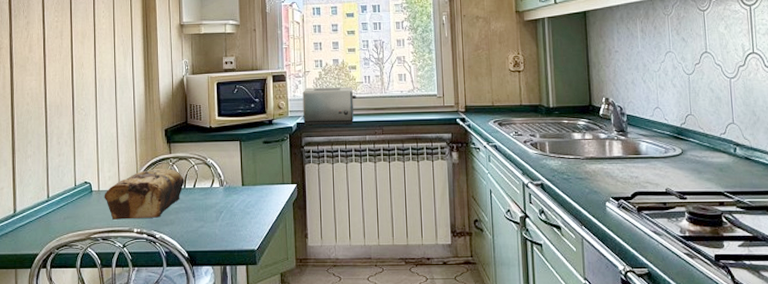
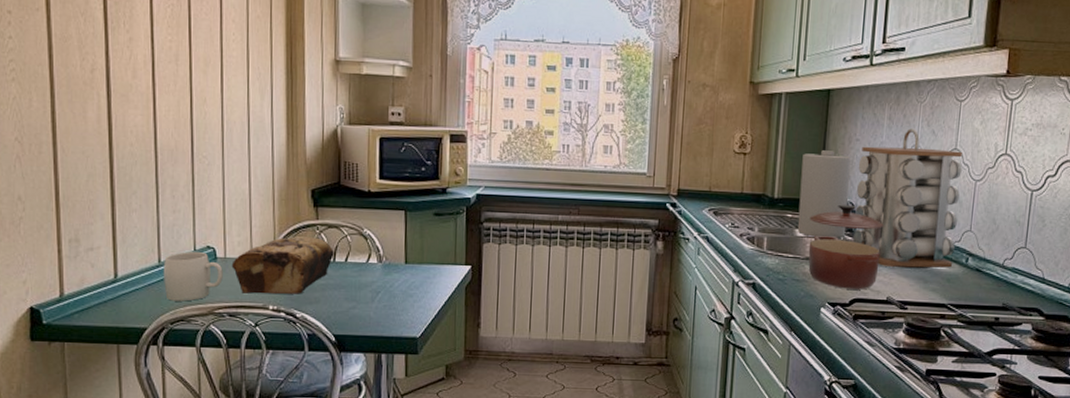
mug: none [51,187,97,230] -> present [163,252,223,302]
toaster: present [302,86,356,126] -> none [484,153,551,201]
paper towel holder: none [570,63,619,139] -> present [797,150,851,238]
saucepan: none [584,108,654,184] -> present [808,204,884,290]
spice rack: none [621,38,723,162] -> present [853,128,962,269]

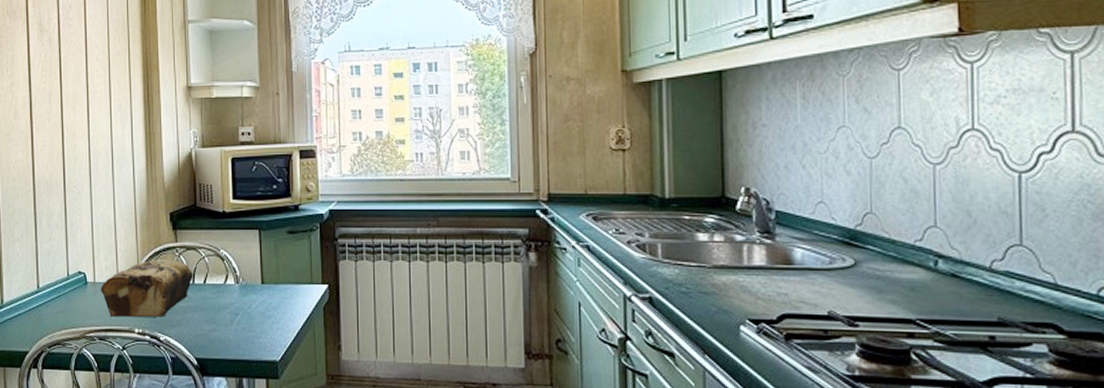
mug: present [163,252,223,302] -> none [41,277,93,326]
paper towel holder: present [797,150,851,238] -> none [696,140,762,242]
saucepan: present [808,204,884,290] -> none [713,201,812,303]
spice rack: present [853,128,962,269] -> none [770,107,916,276]

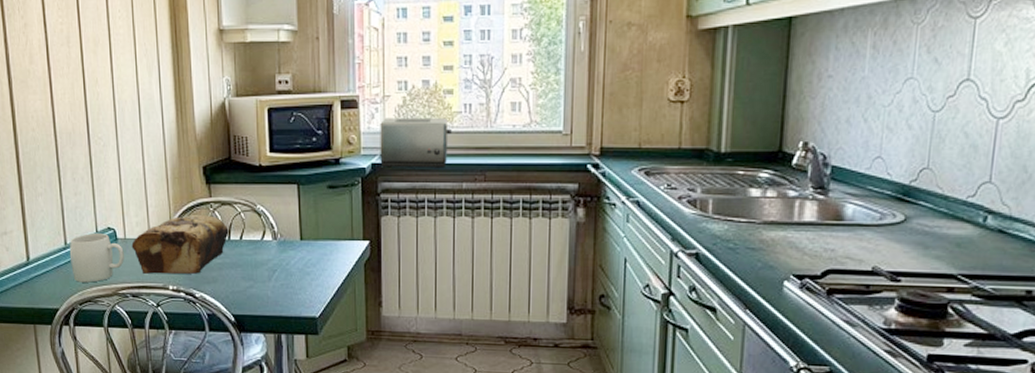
mug: none [41,277,93,326] -> present [69,233,124,283]
toaster: none [337,166,405,214] -> present [380,117,452,168]

